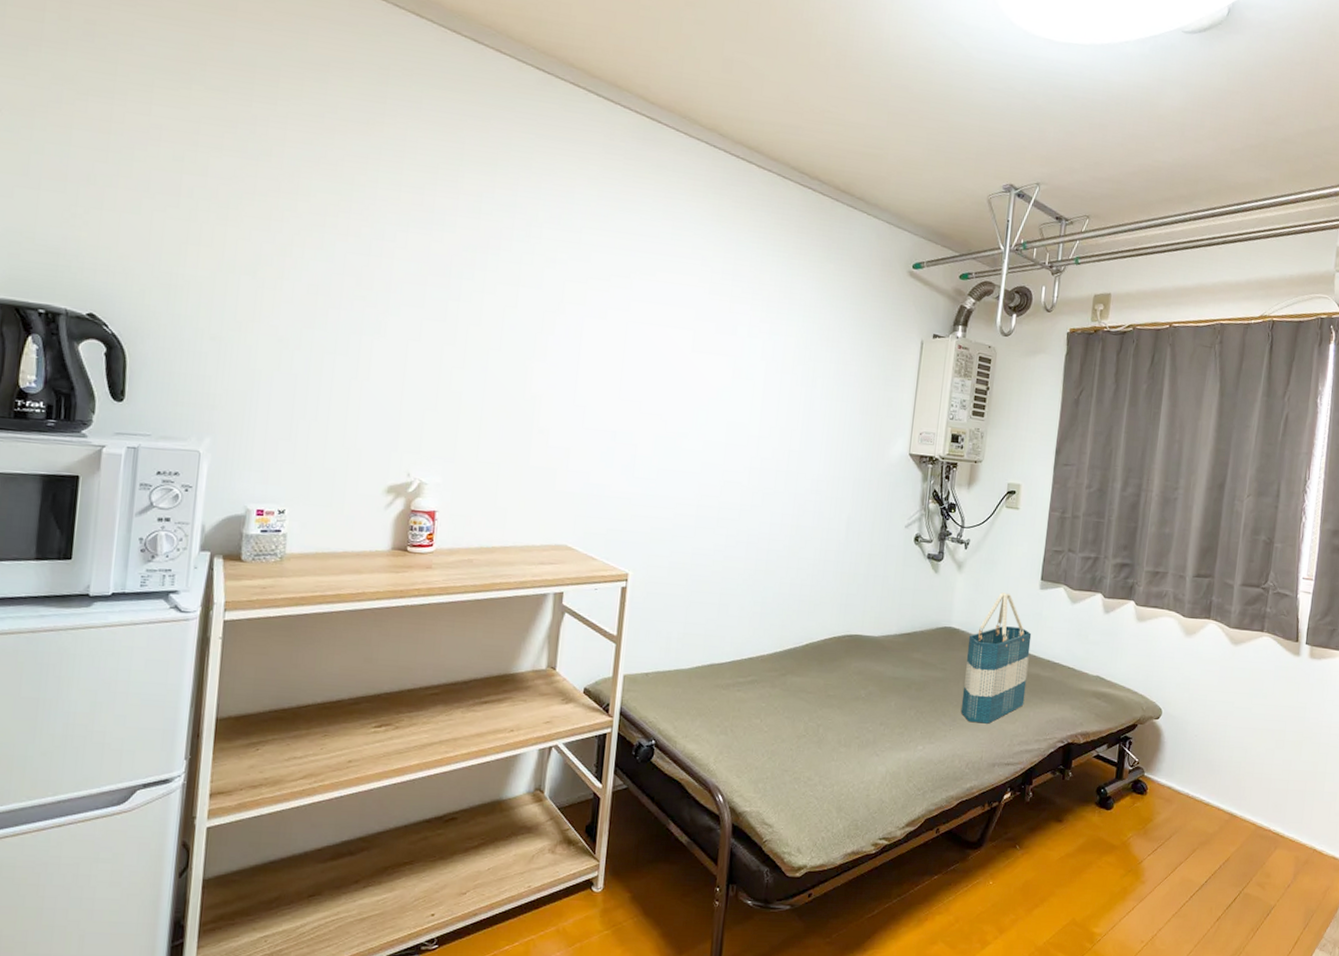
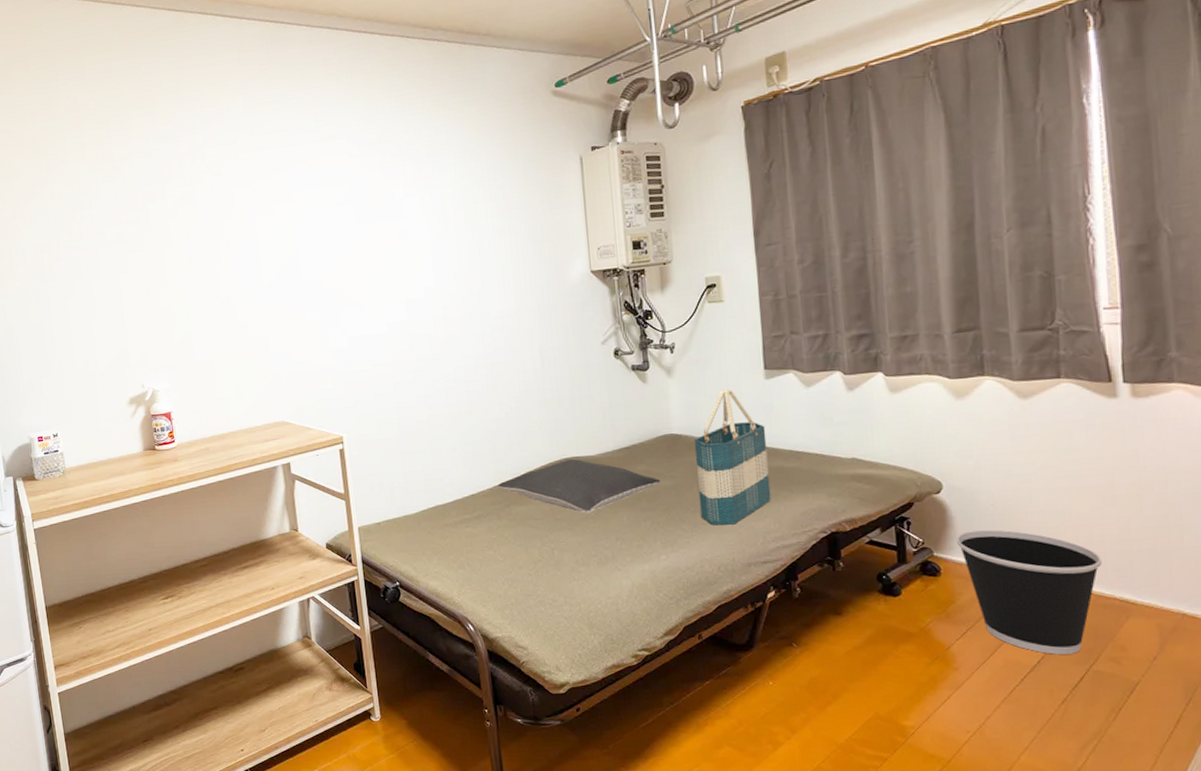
pillow: none [778,636,932,694] -> present [498,459,661,513]
wastebasket: none [1163,757,1266,877] -> present [956,530,1102,655]

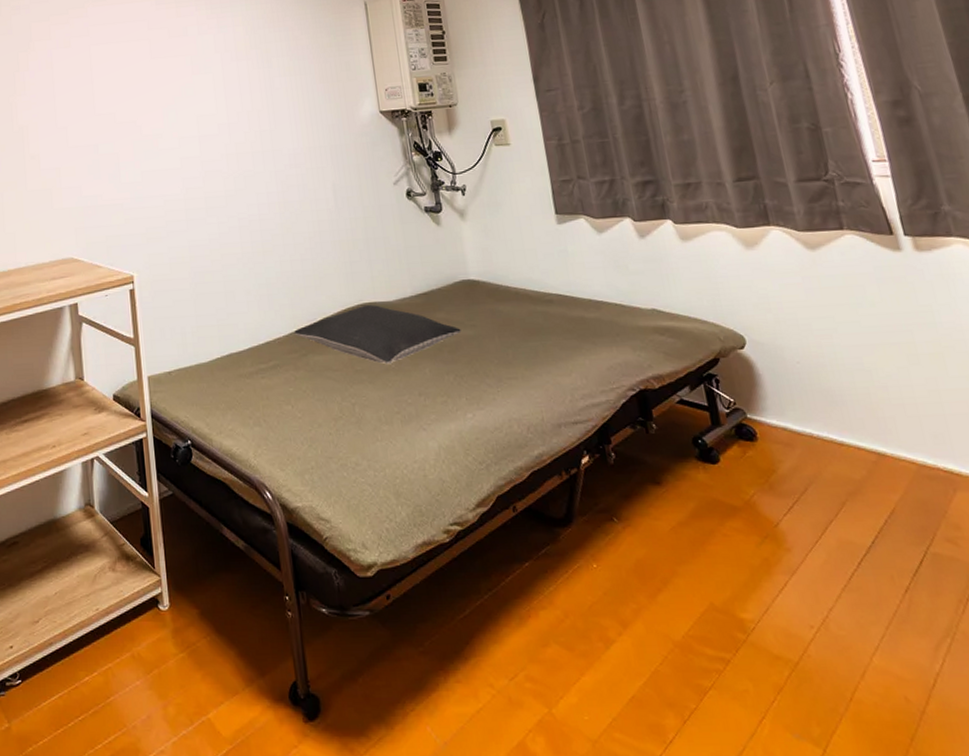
tote bag: present [693,389,772,526] -> none [491,234,576,381]
wastebasket: present [956,530,1102,655] -> none [767,389,919,534]

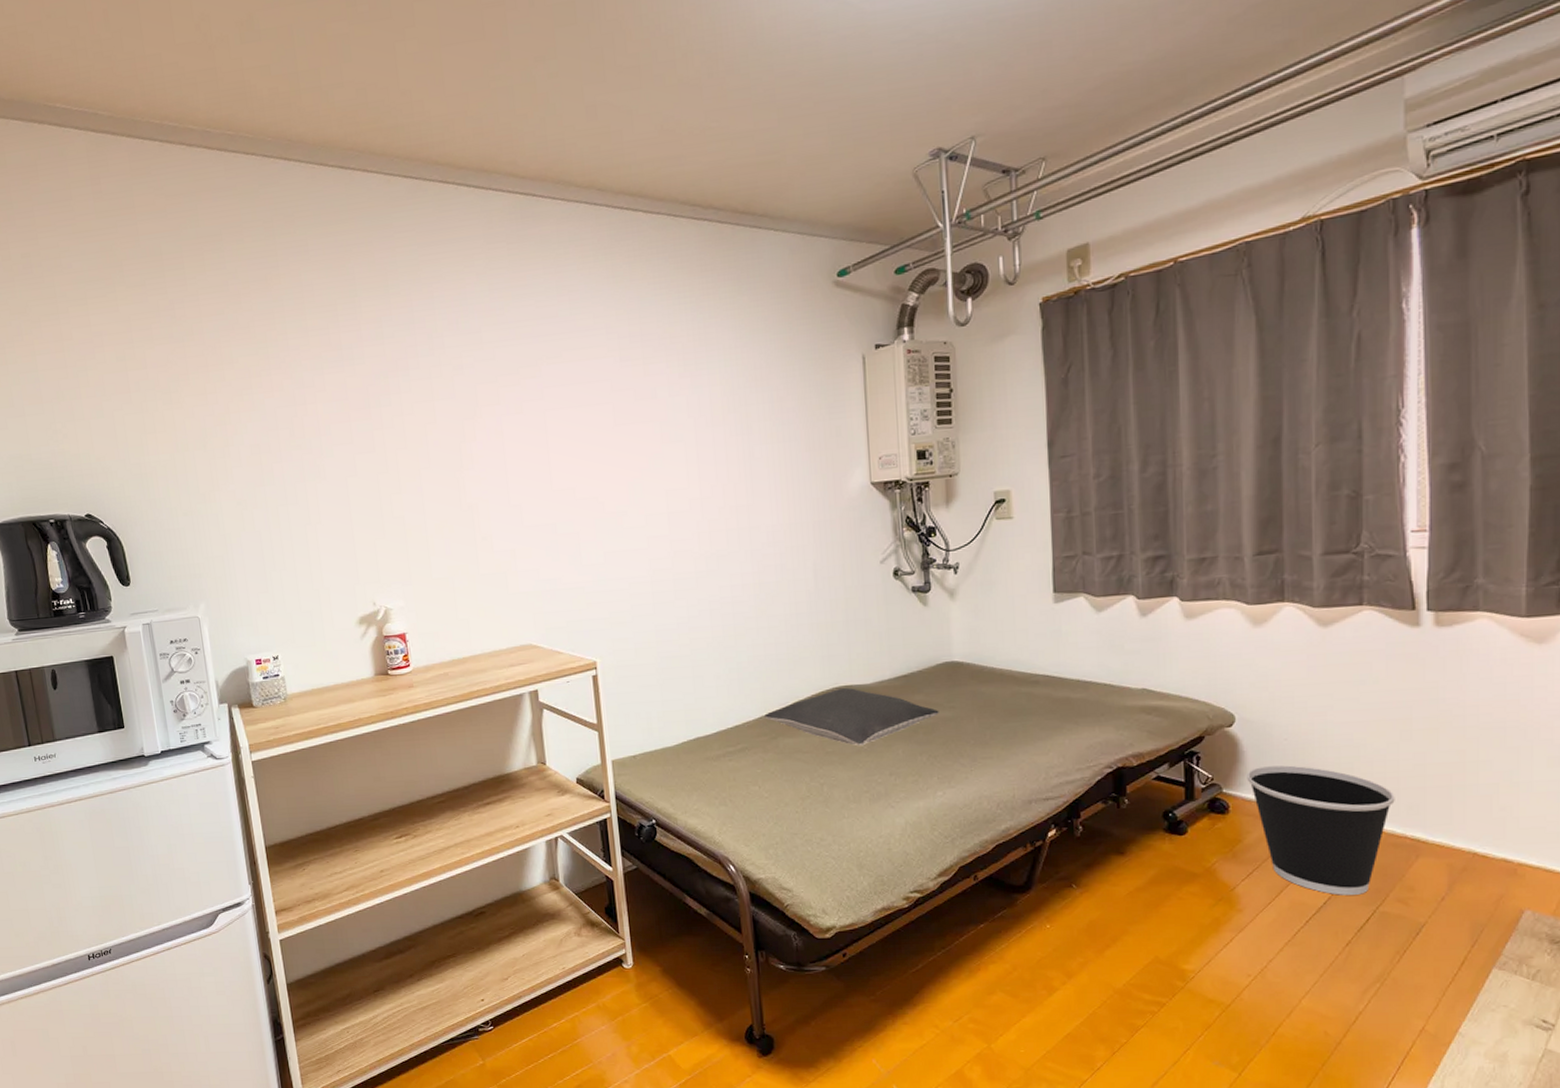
wastebasket: none [767,389,919,534] -> present [1246,765,1395,895]

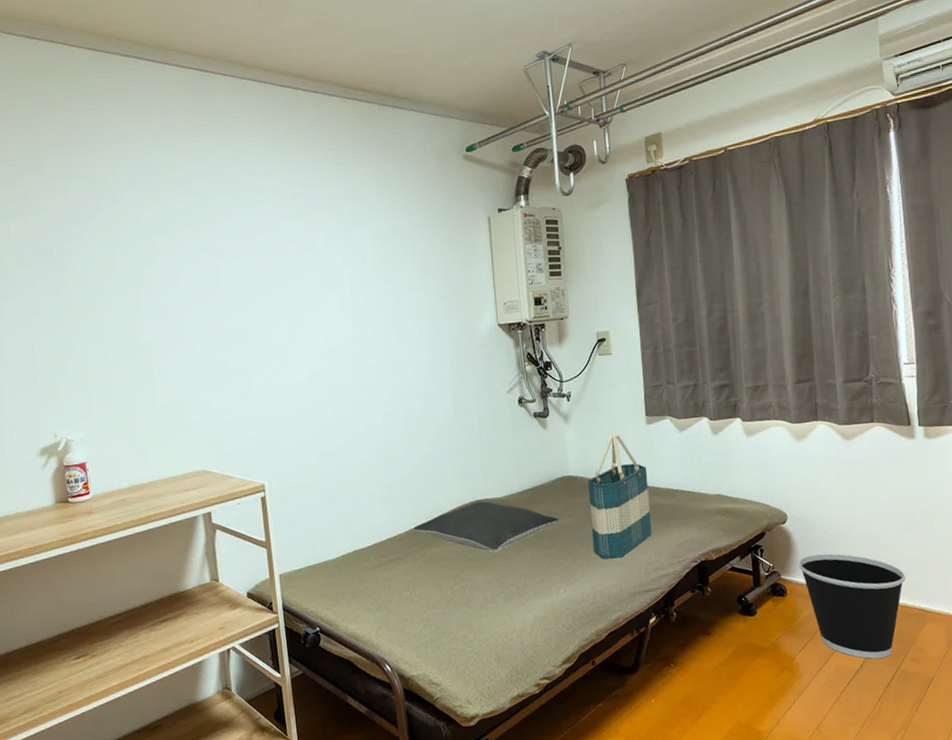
tote bag: none [976,613,1056,760] -> present [587,434,652,560]

